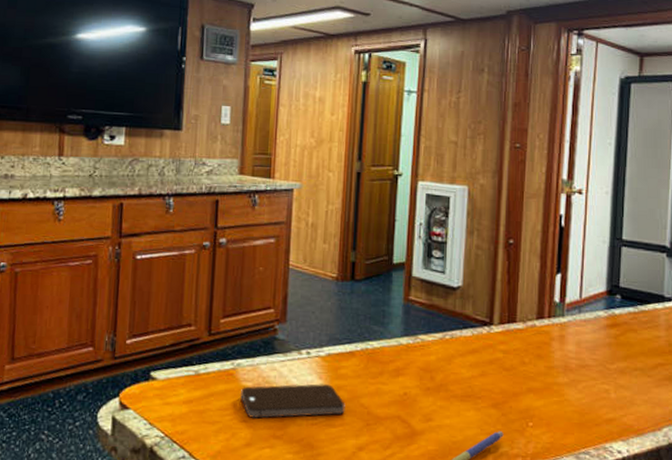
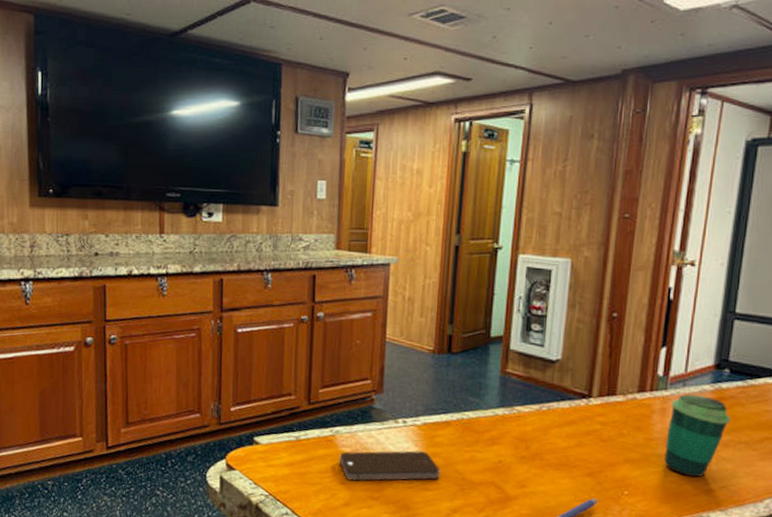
cup: none [566,321,626,406] -> present [664,394,731,478]

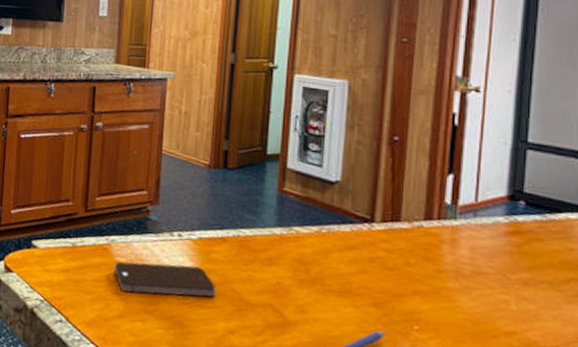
cup: present [664,394,731,478] -> none [457,225,530,317]

